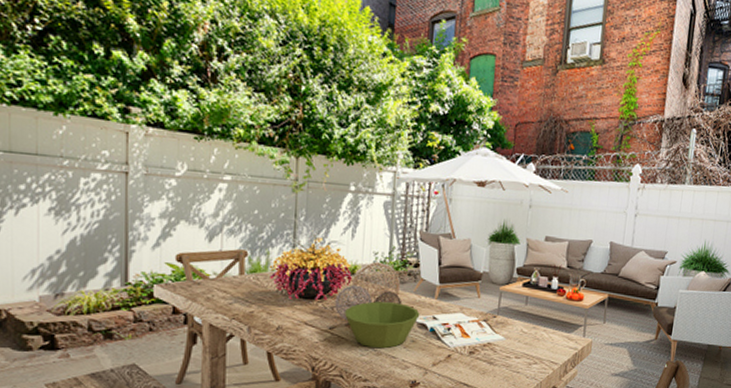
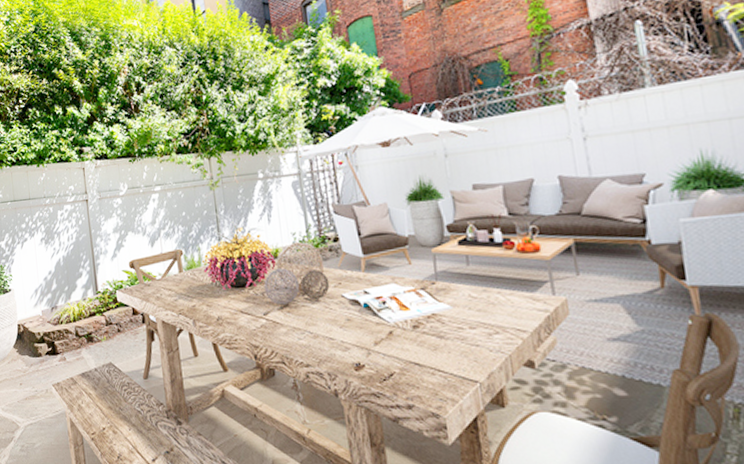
bowl: present [345,301,420,349] -> none [275,281,350,331]

